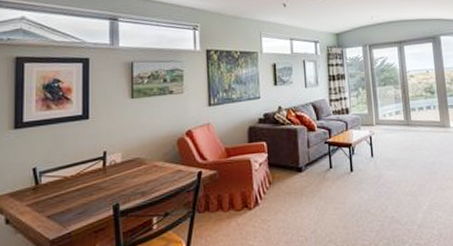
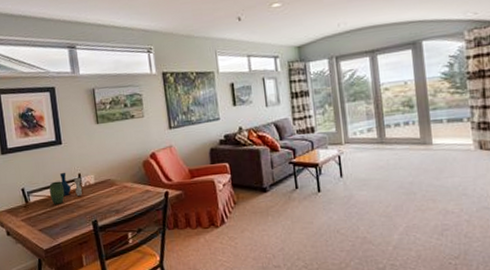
vase: none [67,149,107,187] -> present [49,172,83,205]

